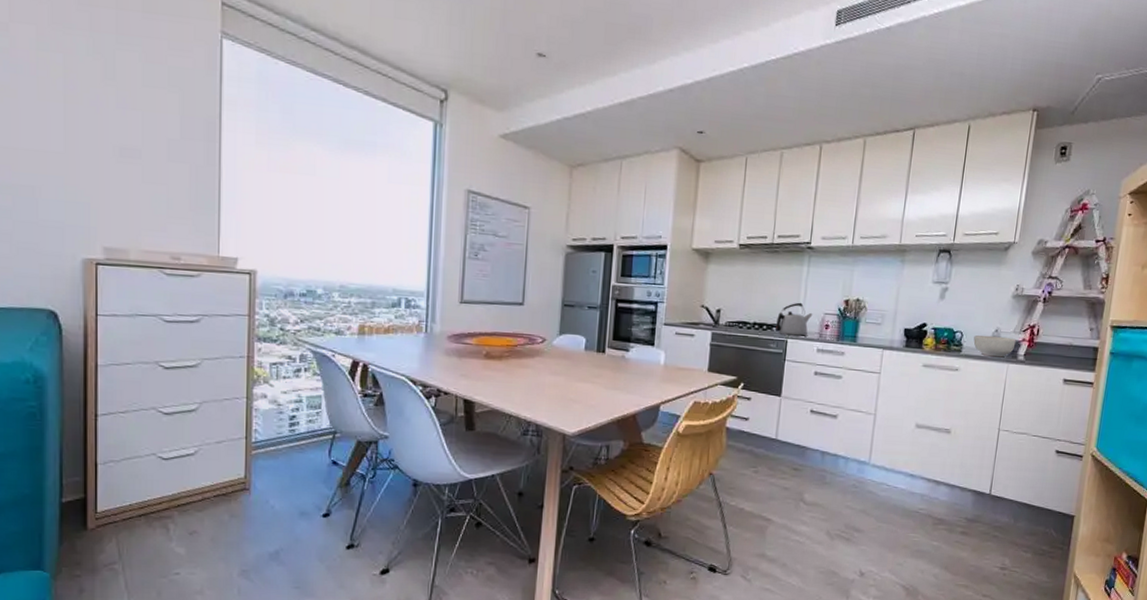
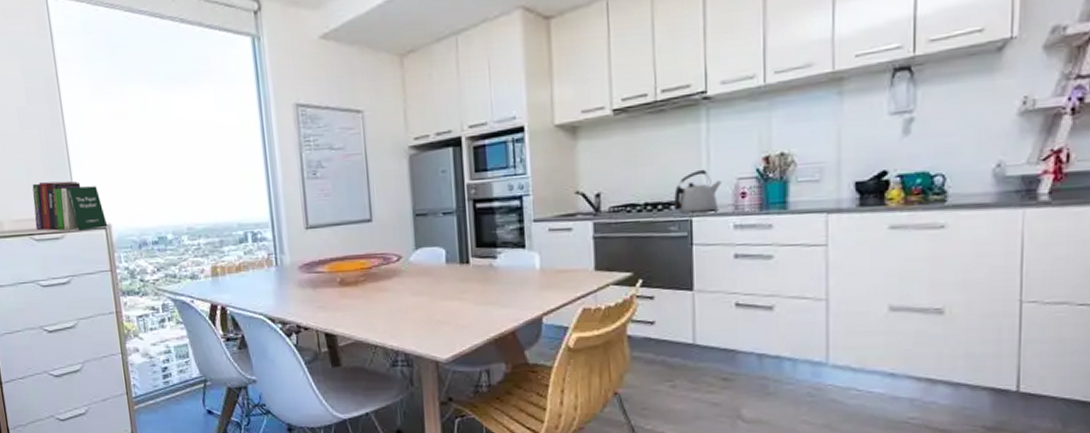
books: none [168,217,253,273] -> present [32,181,108,231]
bowl: present [973,335,1016,358] -> none [963,171,1033,203]

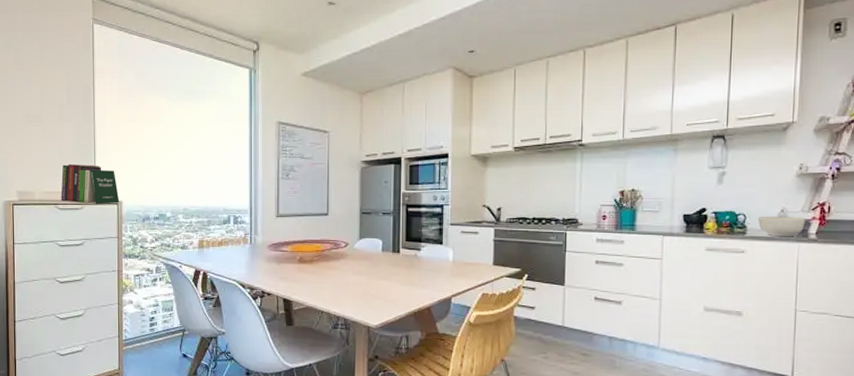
kettle: present [674,169,722,215] -> none [554,196,589,229]
bowl: none [963,171,1033,203] -> present [758,216,806,237]

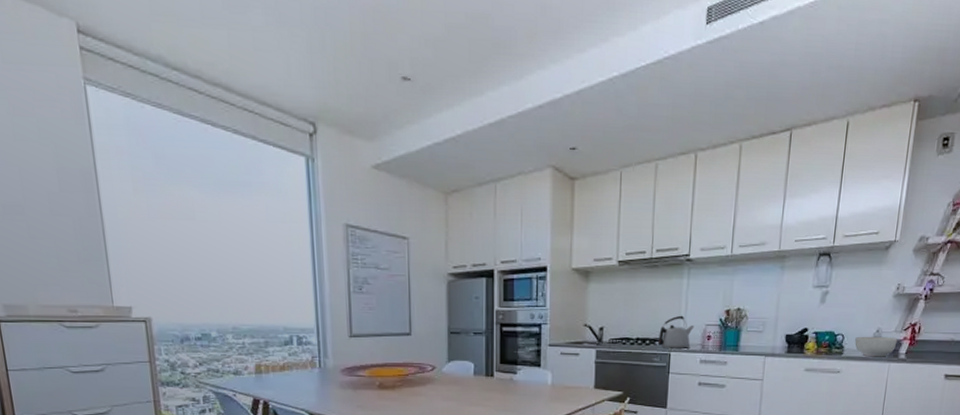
books: present [61,164,120,204] -> none [63,271,148,322]
kettle: none [554,196,589,229] -> present [658,315,695,349]

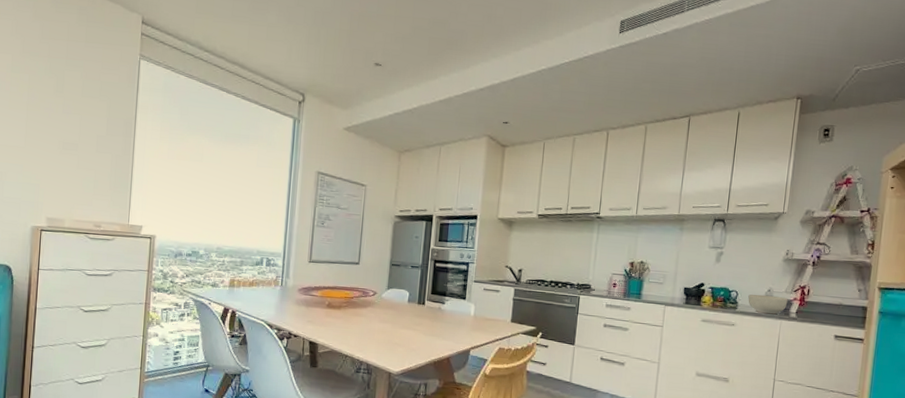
kettle: present [658,315,695,349] -> none [570,264,602,293]

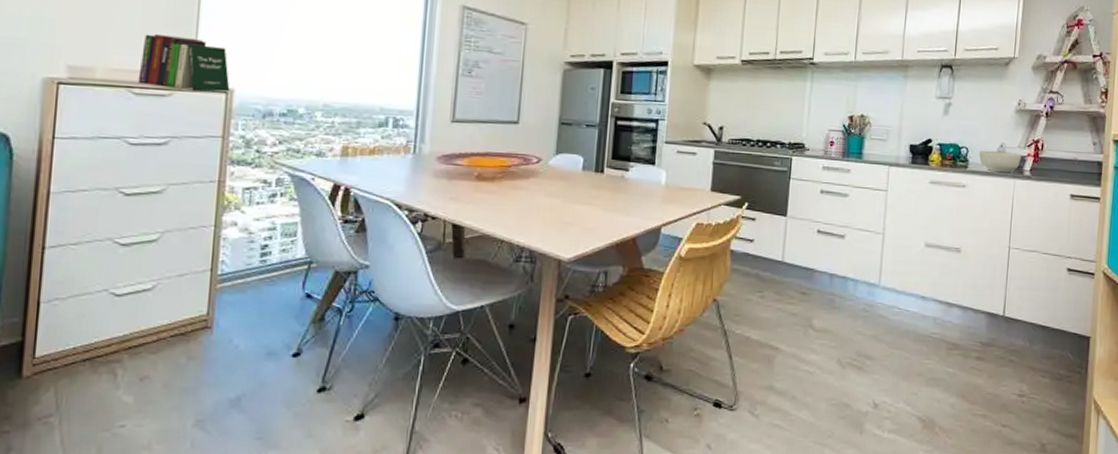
books: none [92,195,153,238] -> present [138,34,230,92]

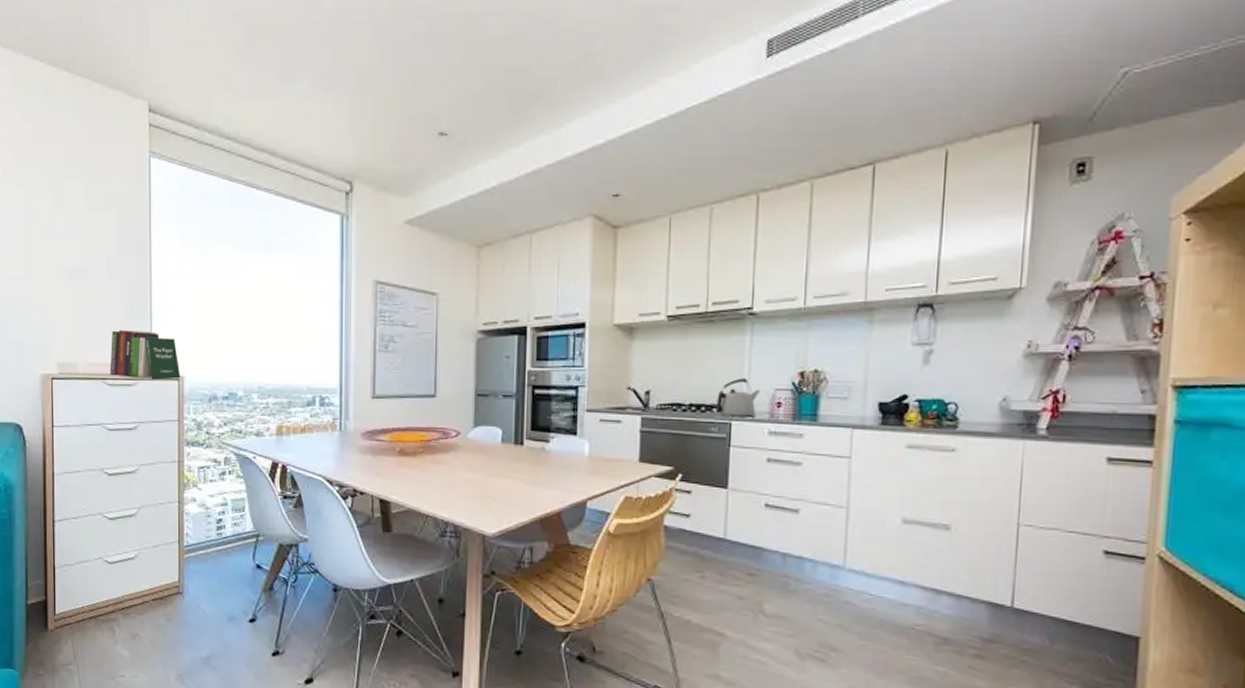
kettle: none [780,118,817,154] -> present [716,377,761,418]
bowl: present [979,150,1022,173] -> none [973,405,1034,433]

